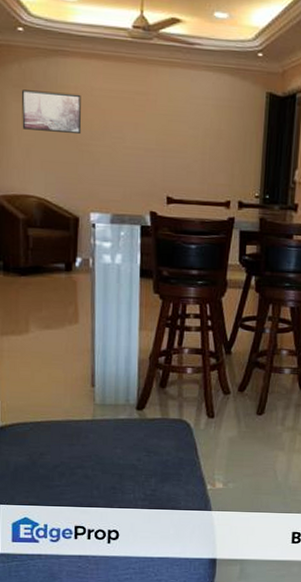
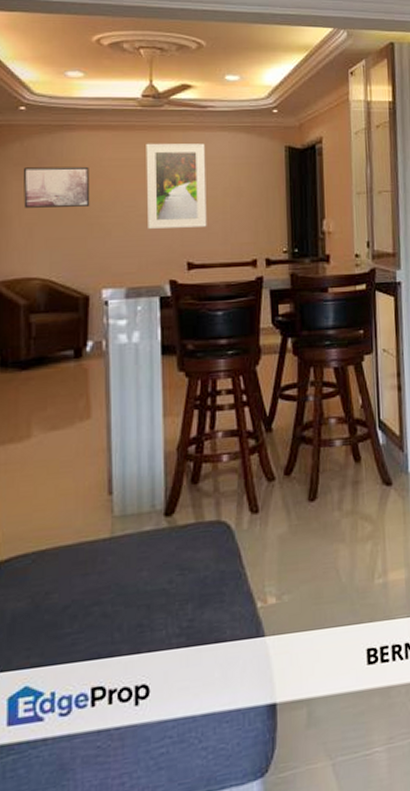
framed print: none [132,76,191,165] -> present [146,143,207,229]

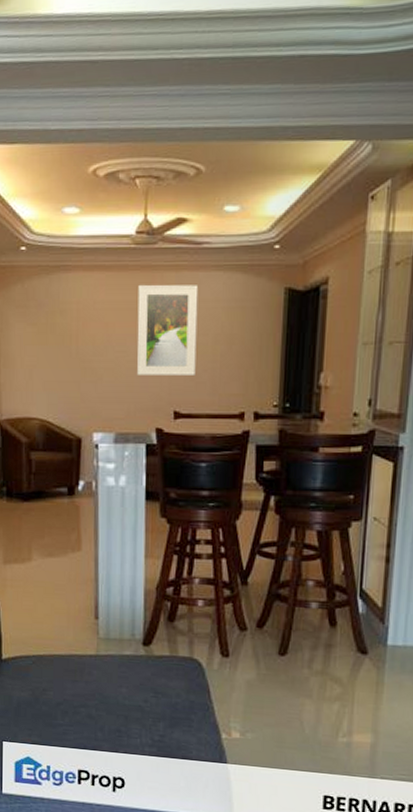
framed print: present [23,166,90,208] -> none [25,309,84,350]

